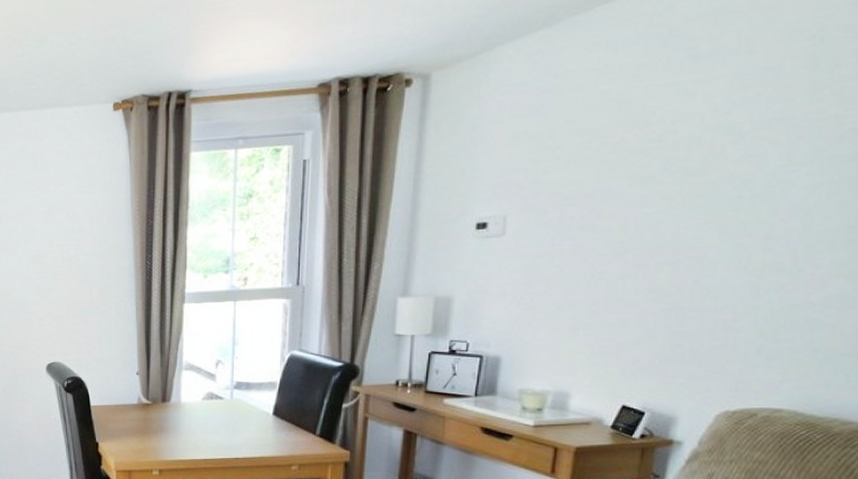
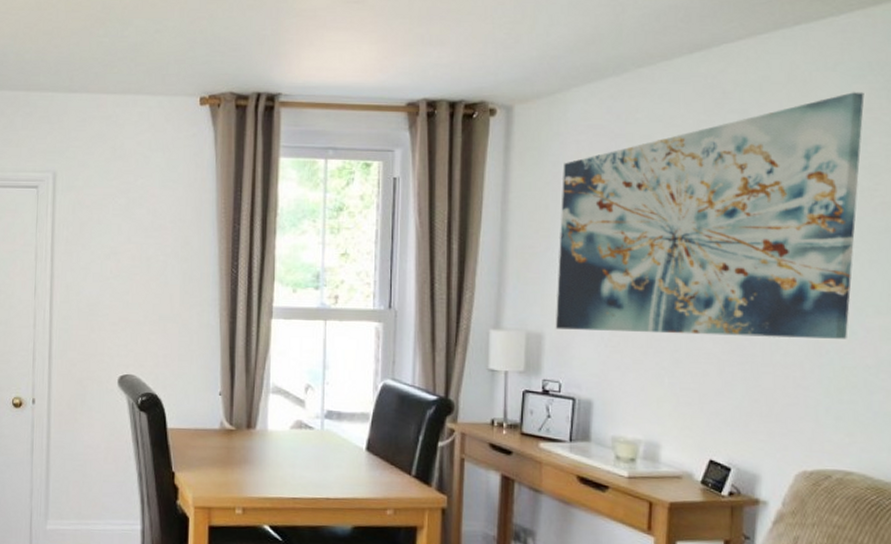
wall art: none [465,9,844,292] -> present [555,92,865,339]

